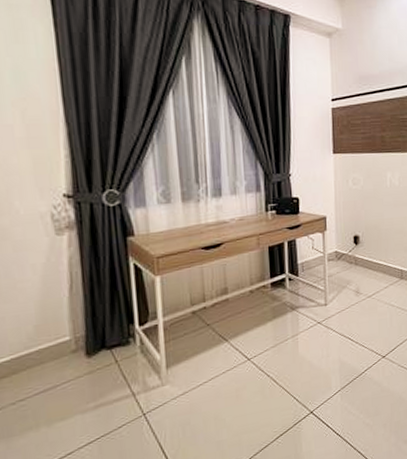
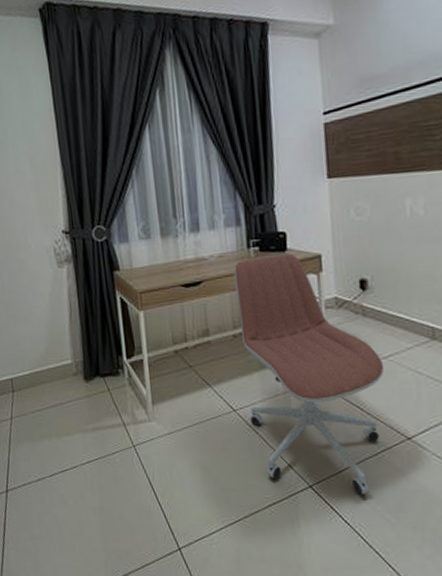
office chair: none [252,215,369,414] -> present [233,253,385,496]

